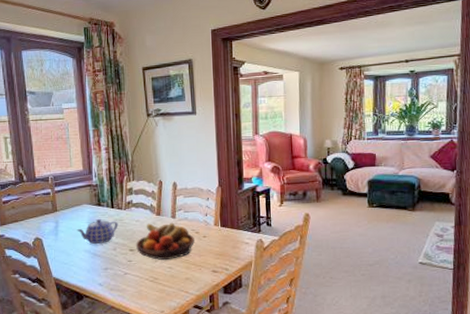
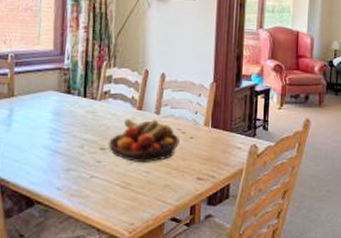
teapot: present [77,218,118,245] -> none [36,108,90,140]

